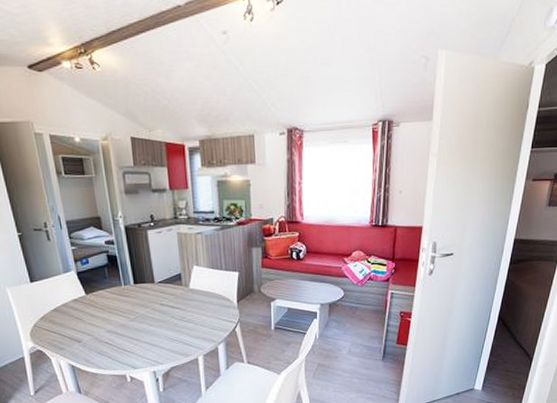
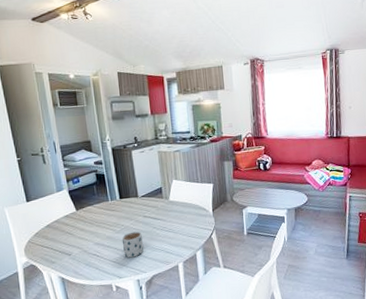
mug: none [136,320,161,348] -> present [121,231,144,258]

